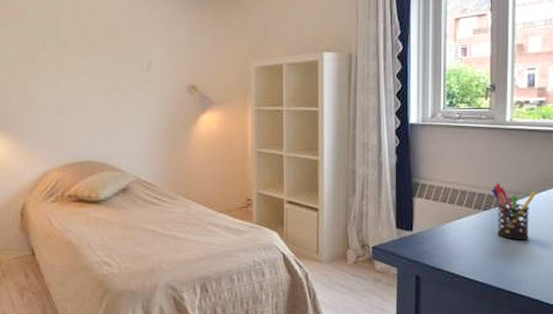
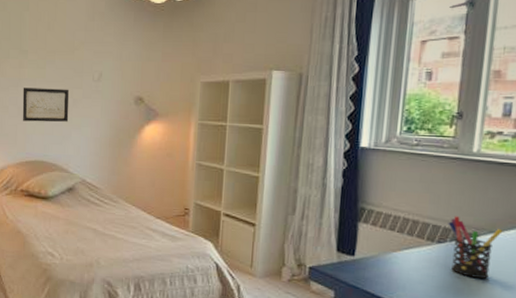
wall art: none [63,80,118,119] -> present [22,88,70,122]

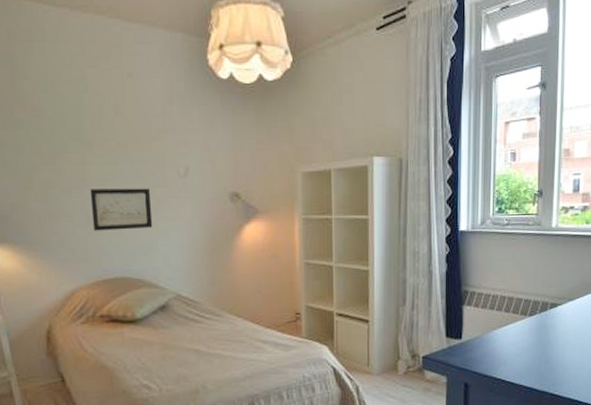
pen holder: present [448,216,503,279] -> none [537,289,579,344]

